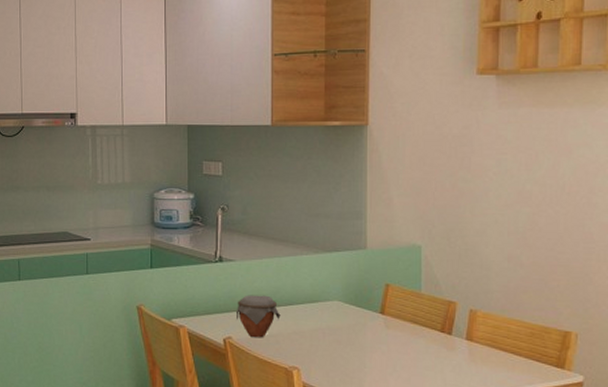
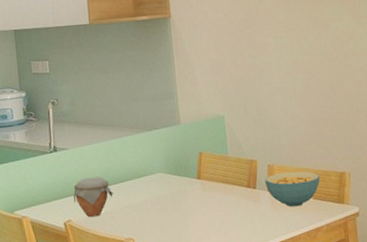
cereal bowl: none [463,321,537,364] -> present [264,171,320,207]

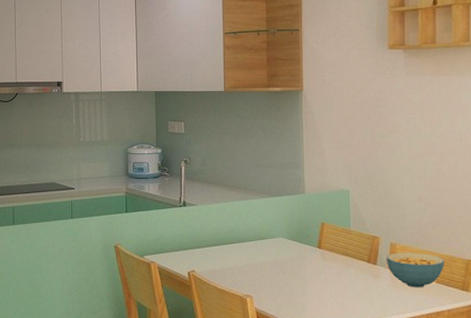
jar: present [73,176,113,218] -> none [197,234,235,271]

